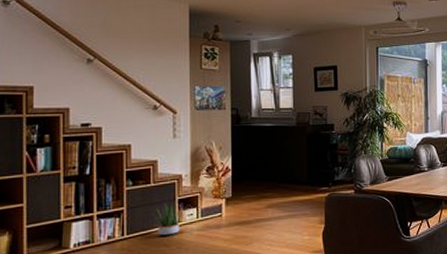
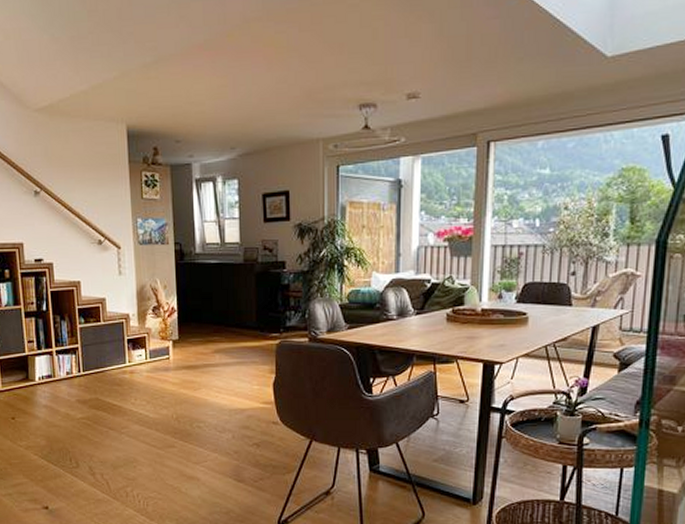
potted plant: present [151,203,187,236] -> none [103,343,136,375]

